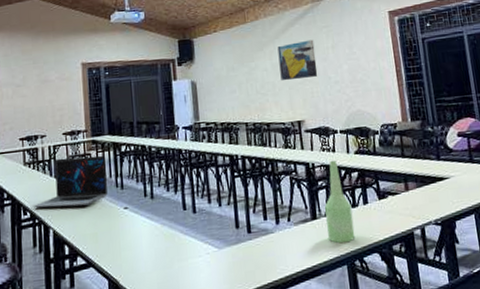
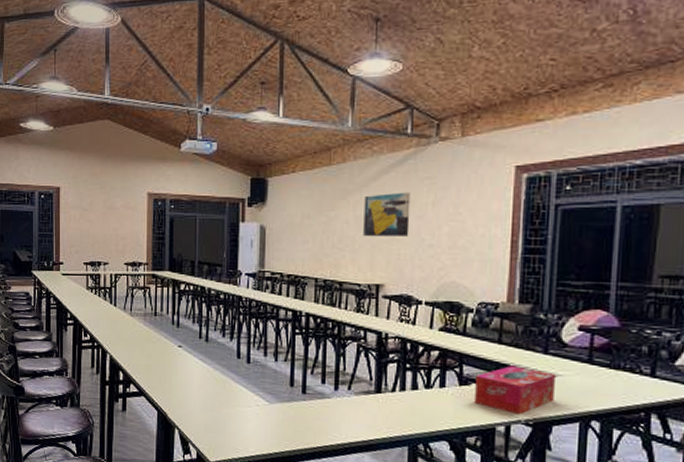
laptop: present [34,155,107,209] -> none [94,287,165,337]
bottle: present [325,160,356,244] -> none [390,333,425,424]
tissue box: none [390,174,452,217] -> present [475,365,555,415]

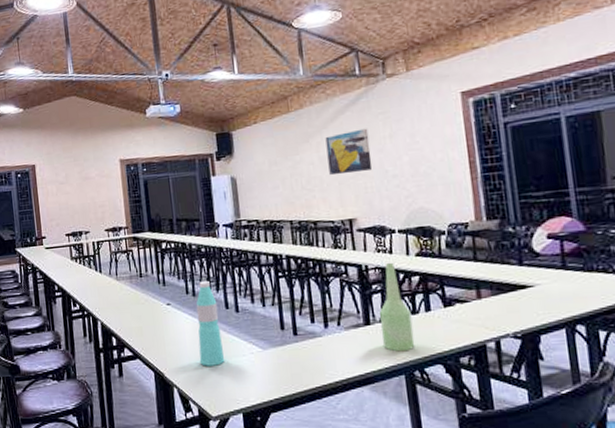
water bottle: none [204,327,230,413] -> present [196,280,225,366]
bottle: none [390,333,425,424] -> present [380,262,415,352]
tissue box: present [475,365,555,415] -> none [458,281,537,329]

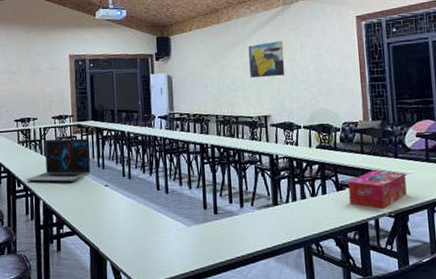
laptop: none [82,252,150,302] -> present [26,138,91,182]
water bottle: present [196,280,225,366] -> none [131,165,154,241]
bottle: present [380,262,415,352] -> none [286,153,313,228]
tissue box: none [458,281,537,329] -> present [348,170,407,210]

